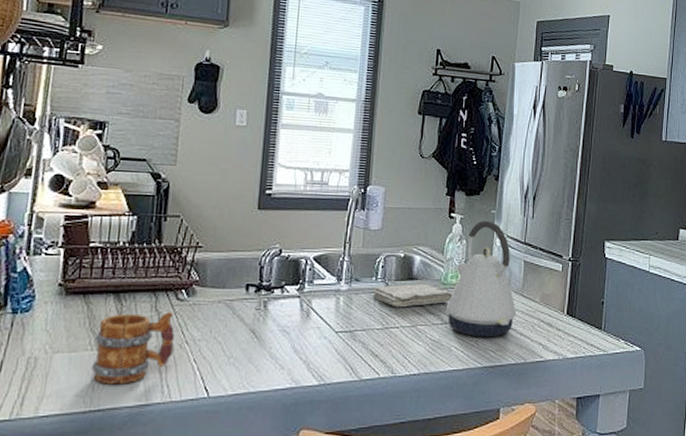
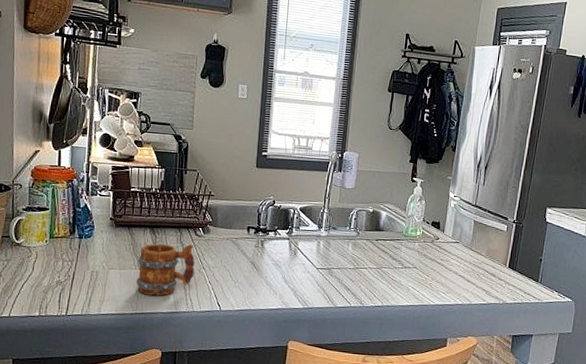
washcloth: present [373,284,453,308] -> none [347,234,412,253]
kettle: present [447,220,517,337] -> none [407,185,466,282]

